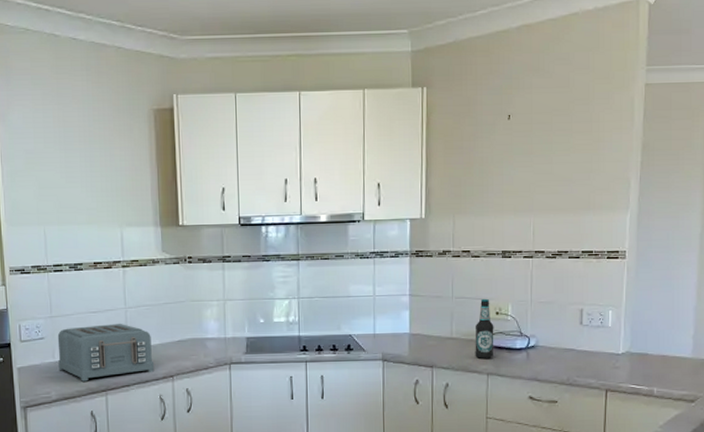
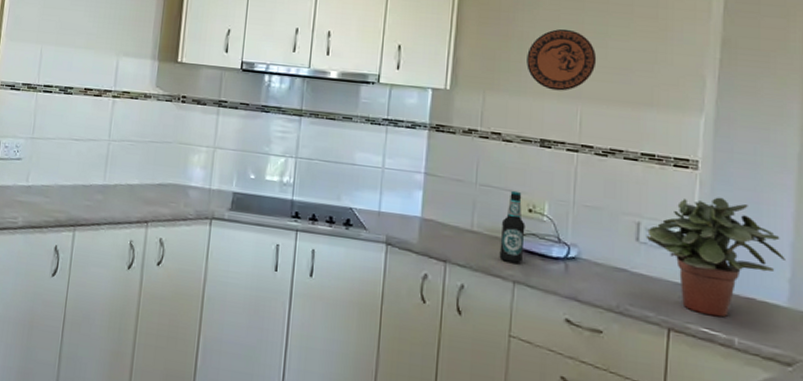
toaster: present [57,324,155,382] -> none [30,152,131,214]
decorative plate: none [487,150,544,207] -> present [527,29,597,91]
potted plant: none [587,279,690,375] -> present [646,197,785,318]

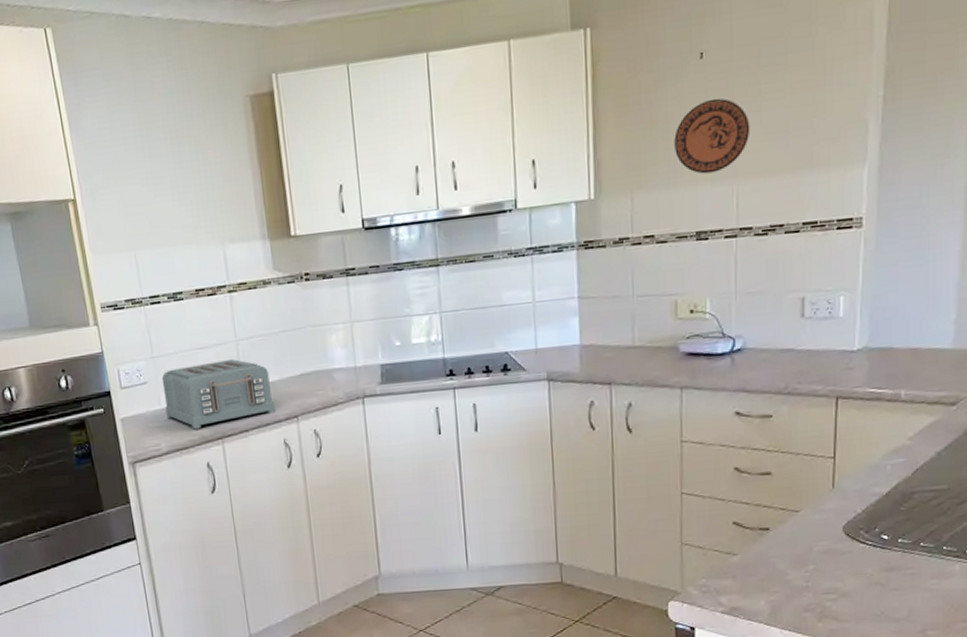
toaster: none [30,152,131,214] -> present [161,359,276,430]
bottle: present [499,190,525,263] -> none [663,294,689,370]
potted plant: present [646,197,785,318] -> none [811,251,951,375]

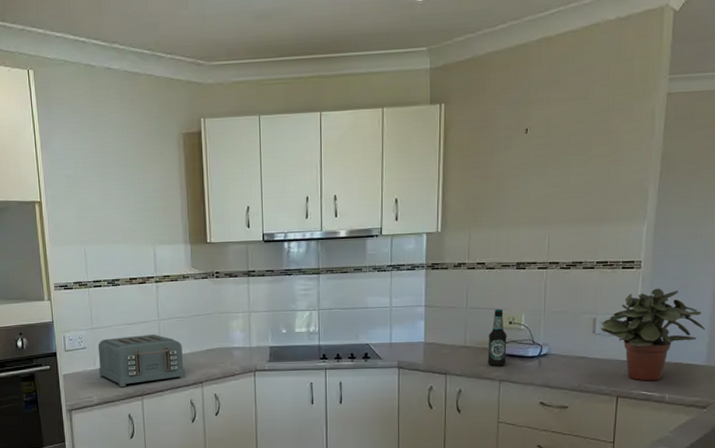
bottle: none [663,294,689,370] -> present [488,308,507,366]
decorative plate: present [674,98,751,174] -> none [503,163,561,220]
potted plant: none [811,251,951,375] -> present [600,288,705,381]

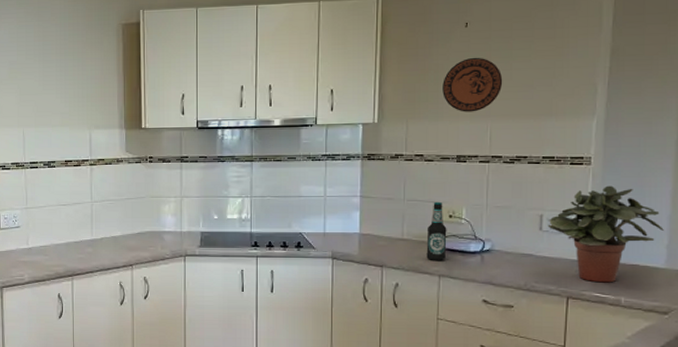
toaster: present [98,334,186,387] -> none [31,216,116,267]
decorative plate: none [503,163,561,220] -> present [442,57,503,112]

